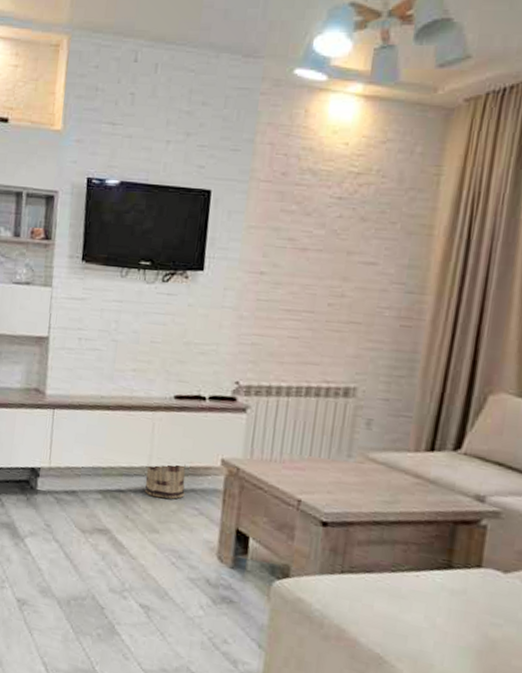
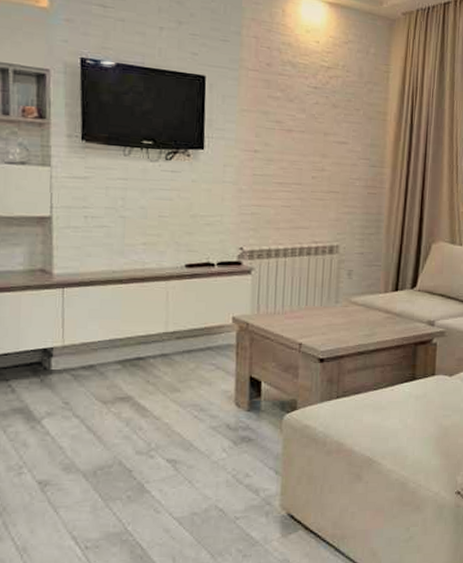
basket: present [144,464,186,500] -> none [163,326,202,360]

